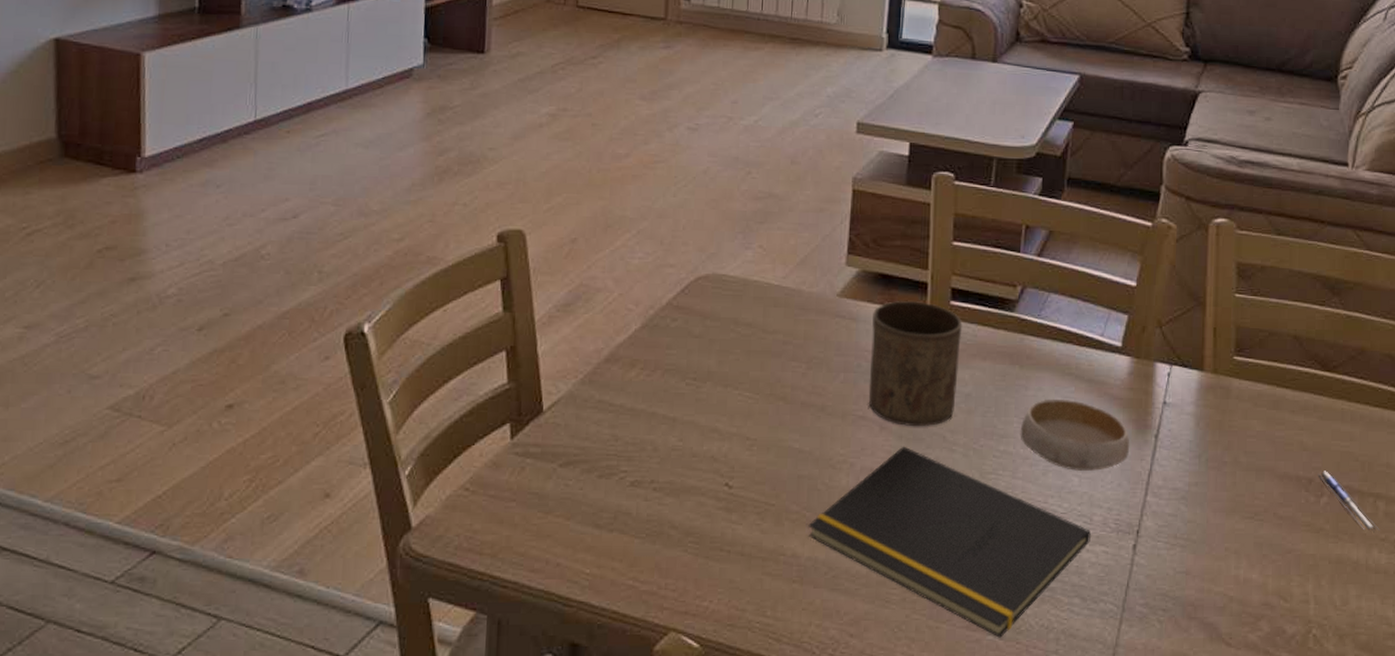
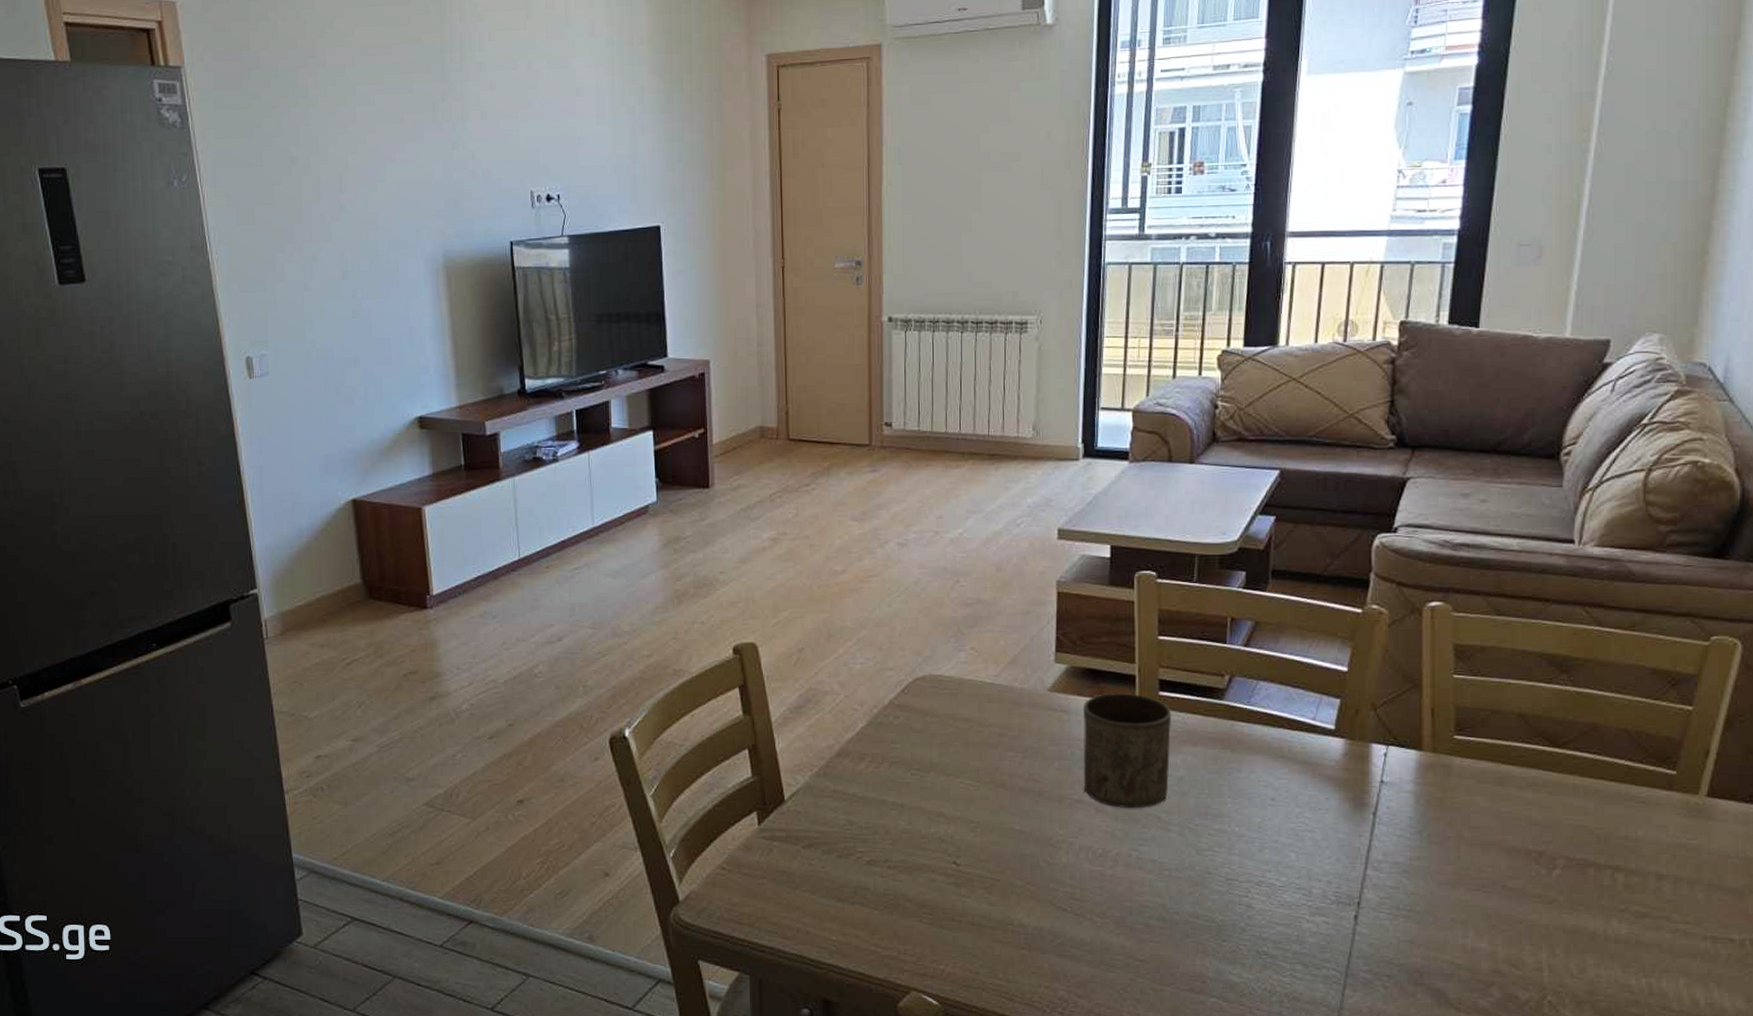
notepad: present [808,446,1091,638] -> none [1033,826,1310,1000]
bowl: present [1020,398,1130,472] -> none [1234,780,1347,848]
pen: present [1318,471,1380,533] -> none [1549,844,1619,904]

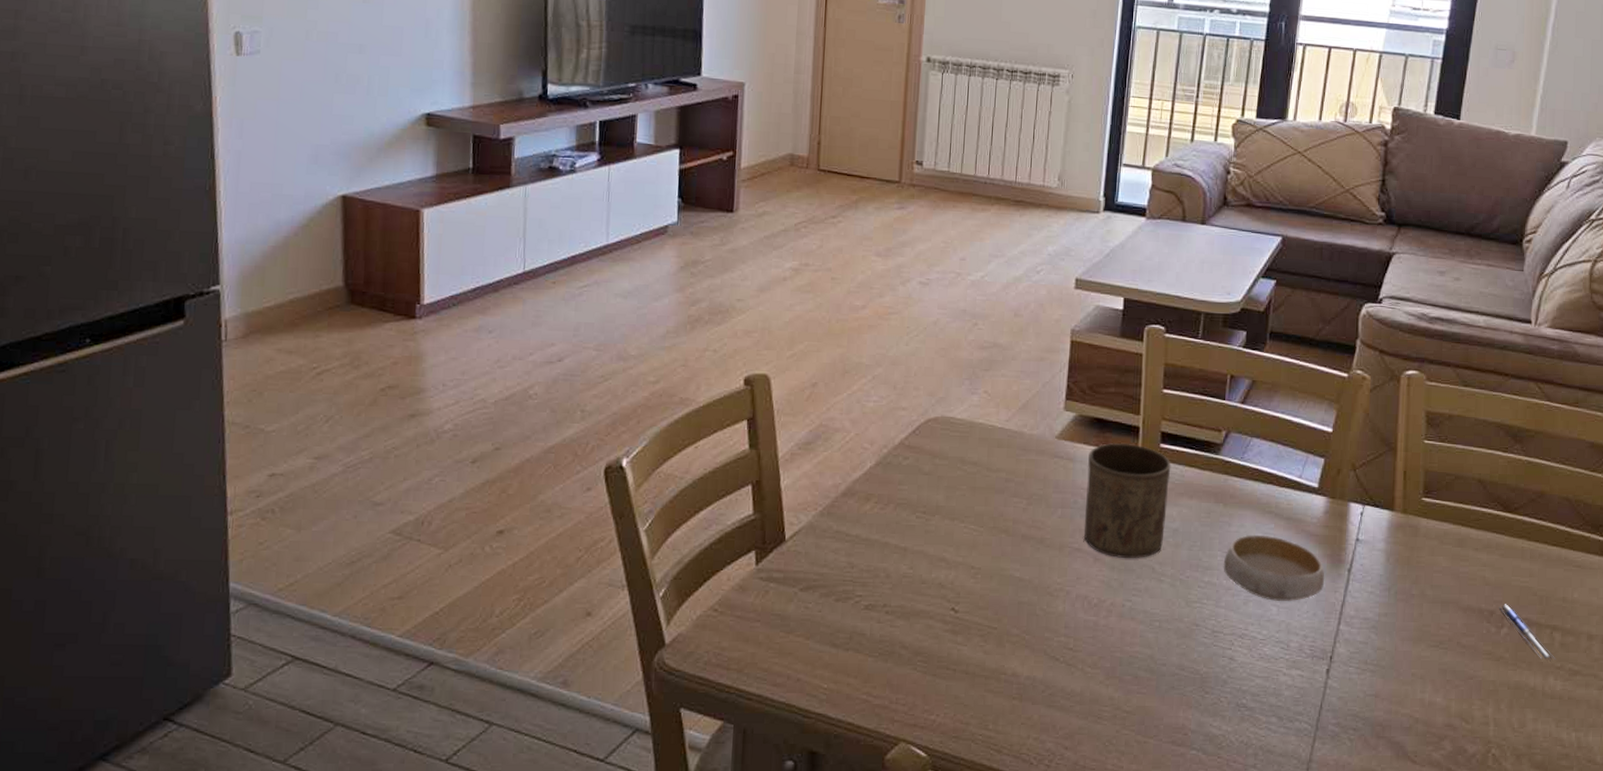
bowl: none [1234,780,1347,848] -> present [1223,534,1325,602]
pen: none [1549,844,1619,904] -> present [1499,604,1556,662]

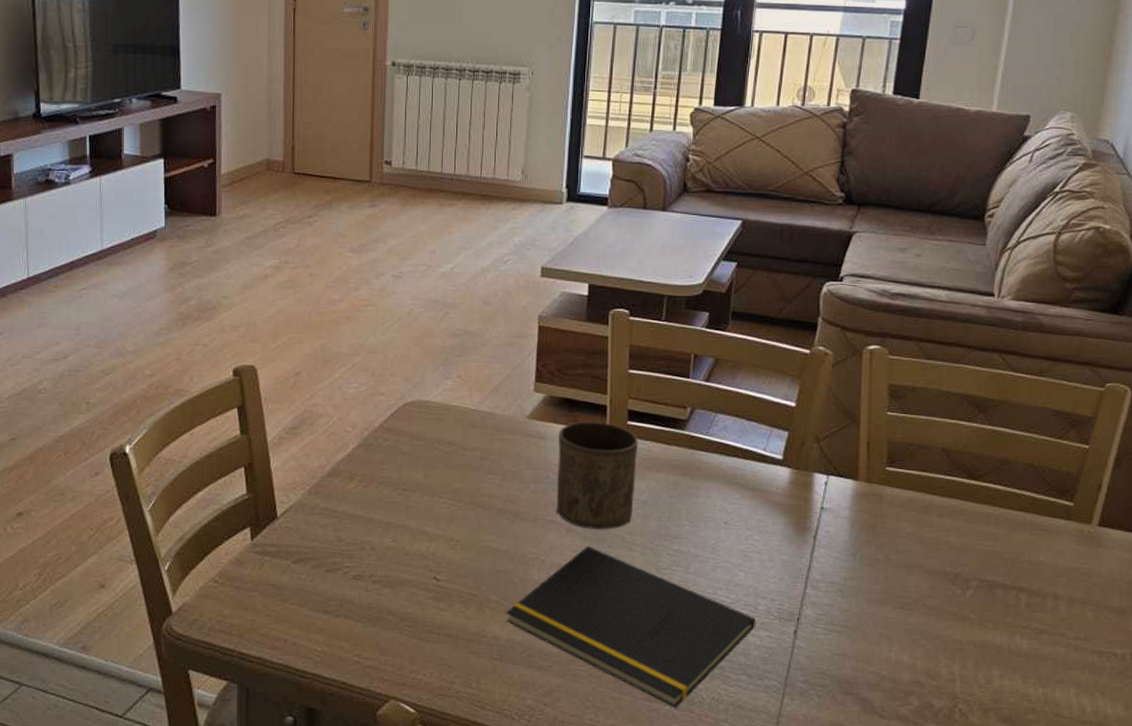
notepad: none [1027,576,1288,753] -> present [506,546,756,708]
bowl: present [1223,534,1325,602] -> none [691,505,791,568]
pen: present [1499,604,1556,662] -> none [964,567,1022,622]

